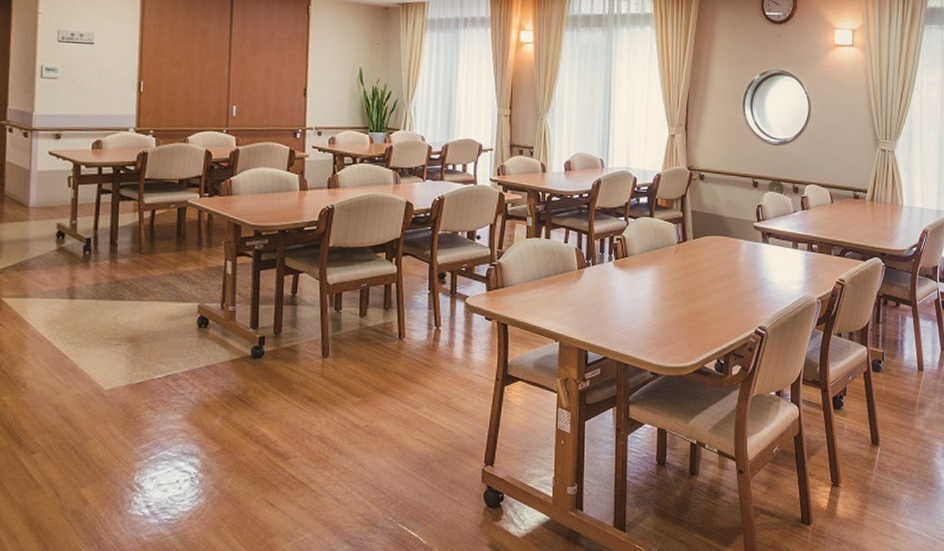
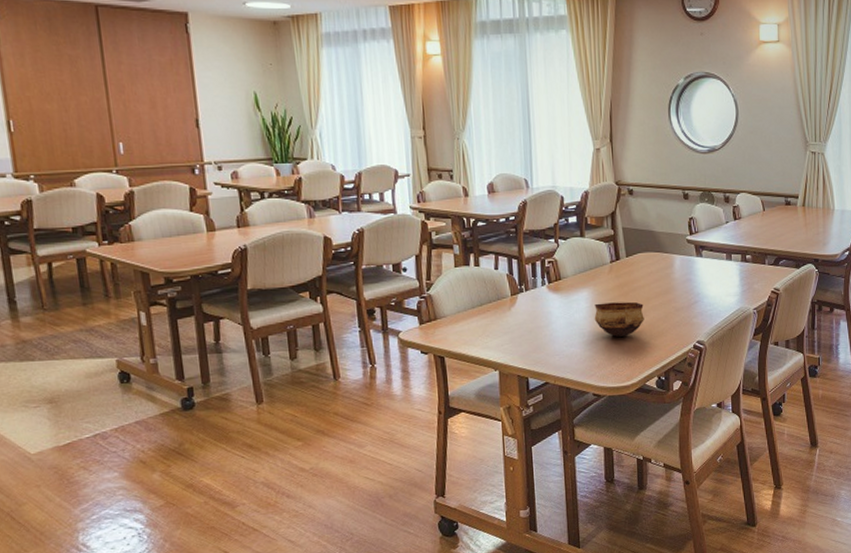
bowl: none [657,282,707,317] -> present [594,301,644,337]

